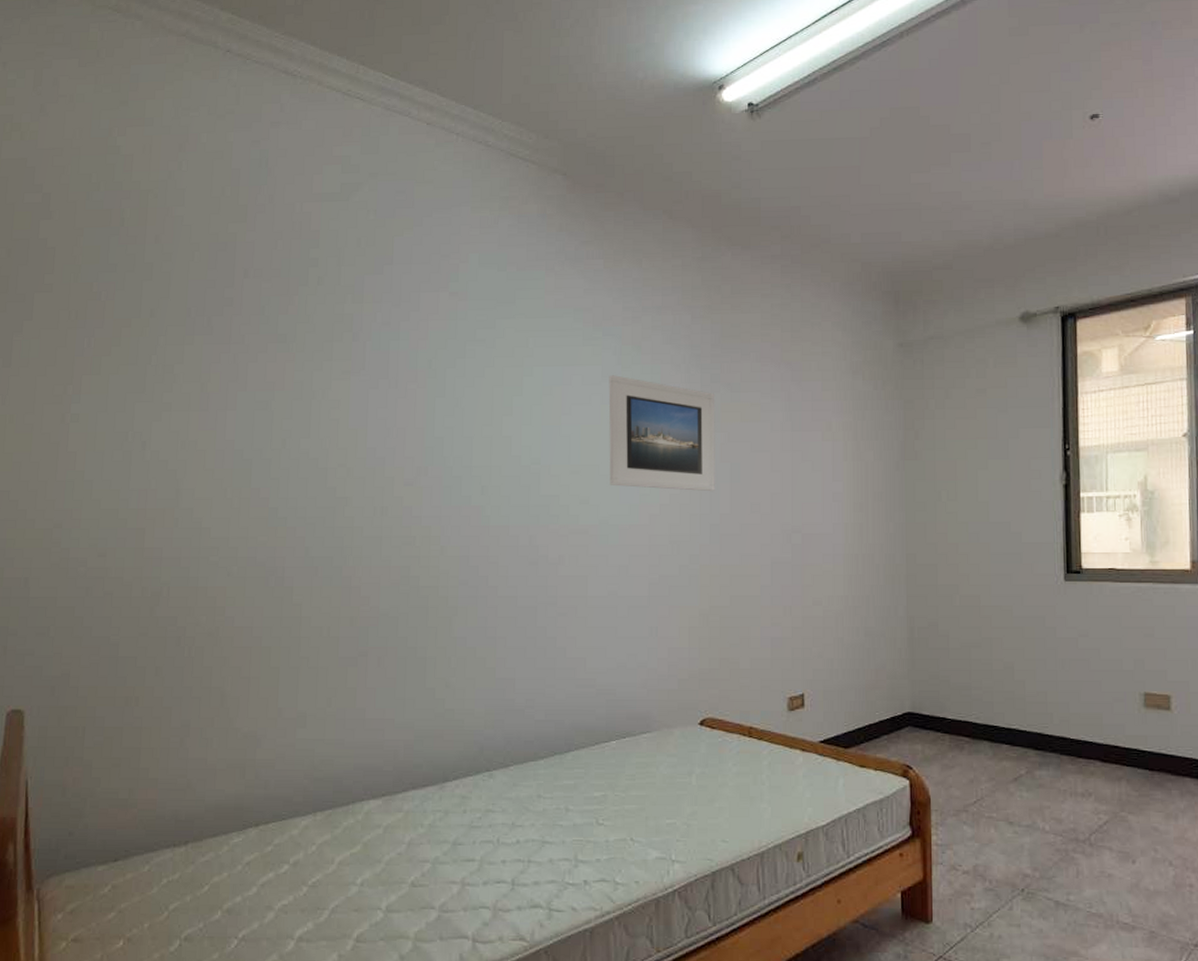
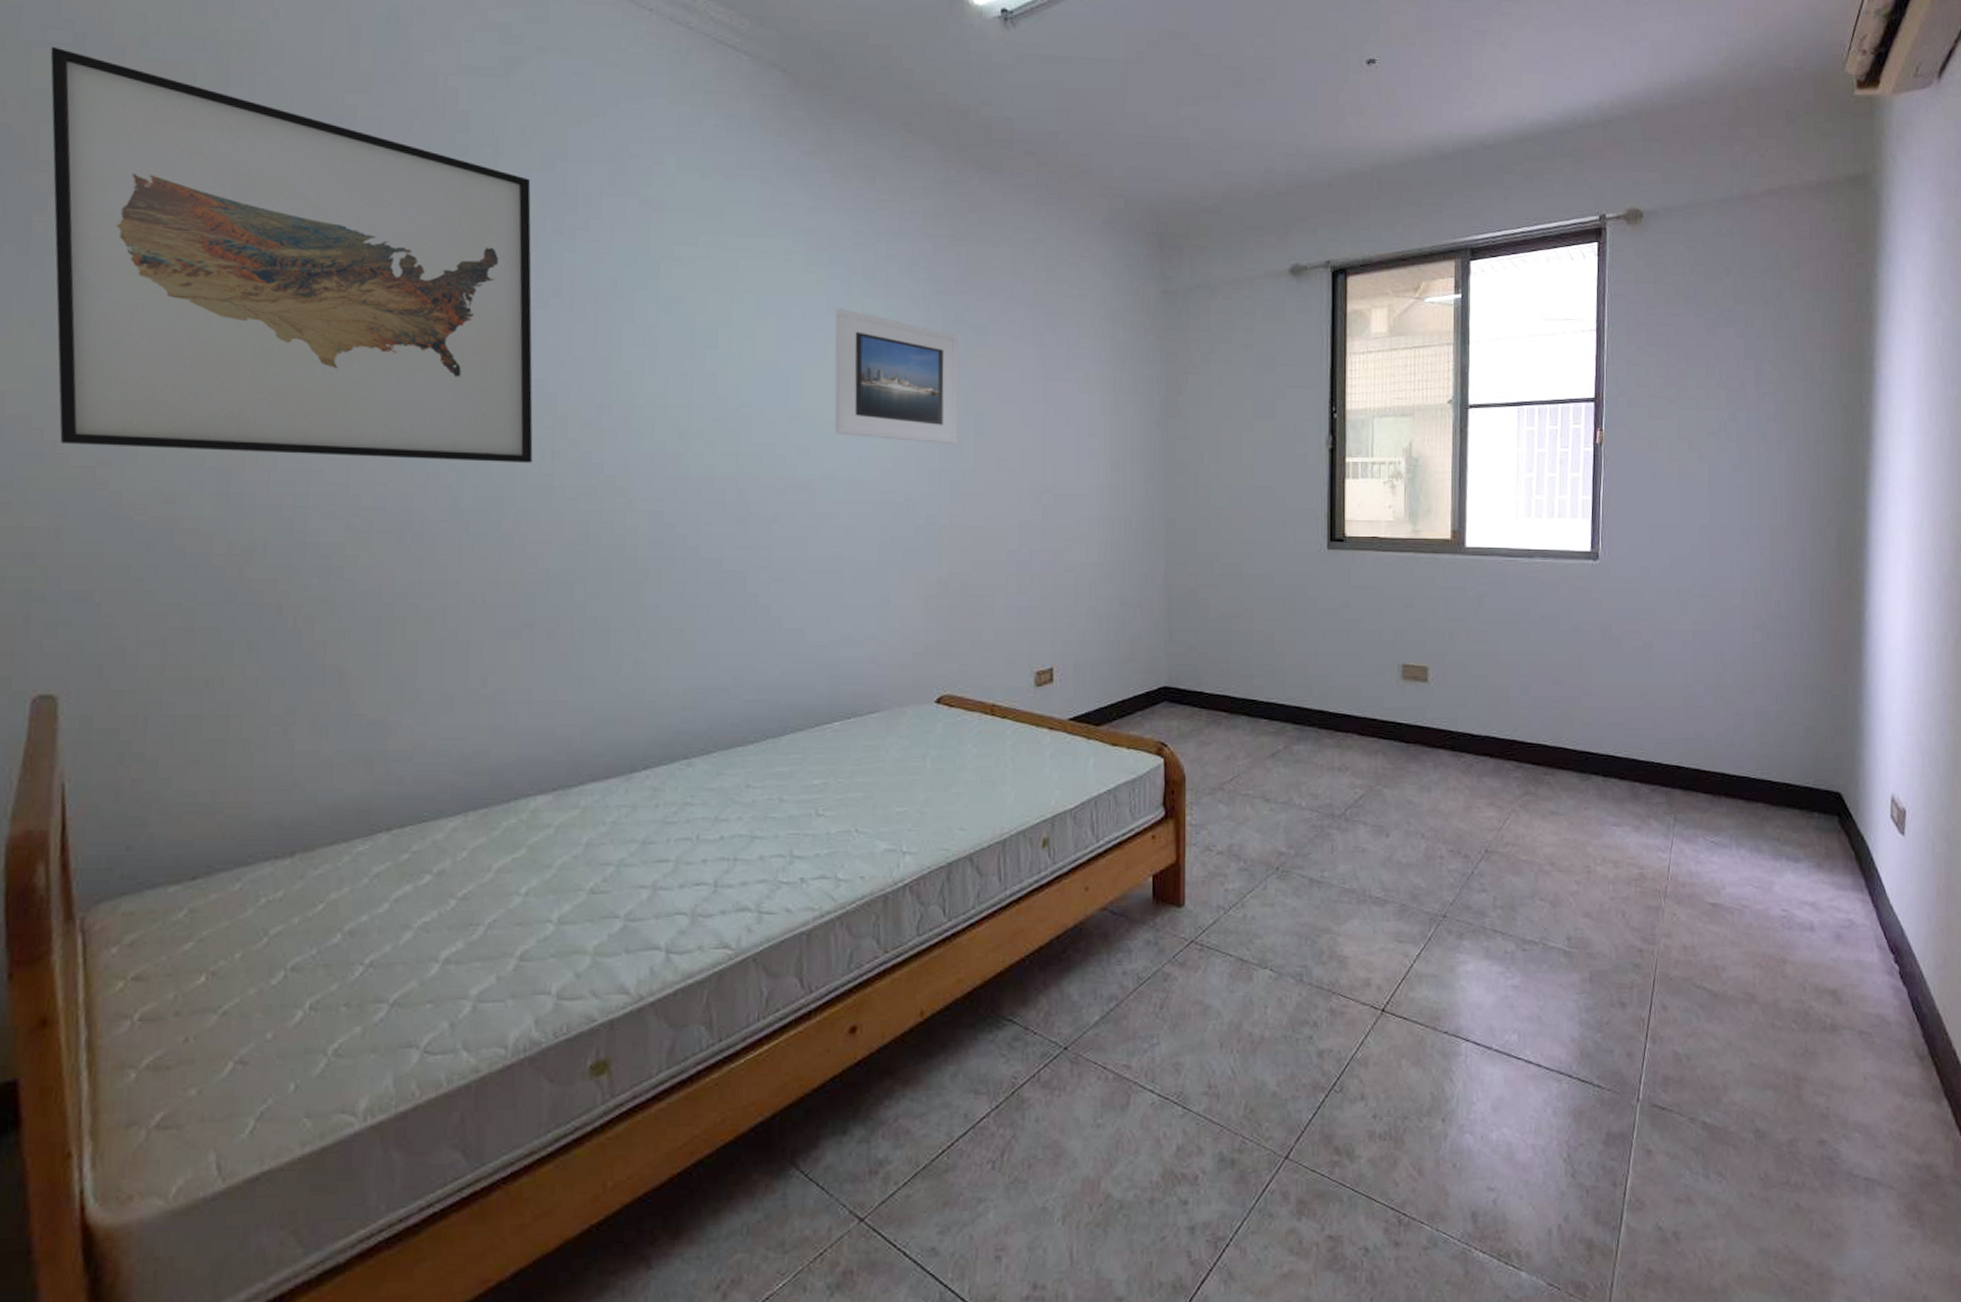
wall art: none [26,206,367,518] -> present [50,46,533,463]

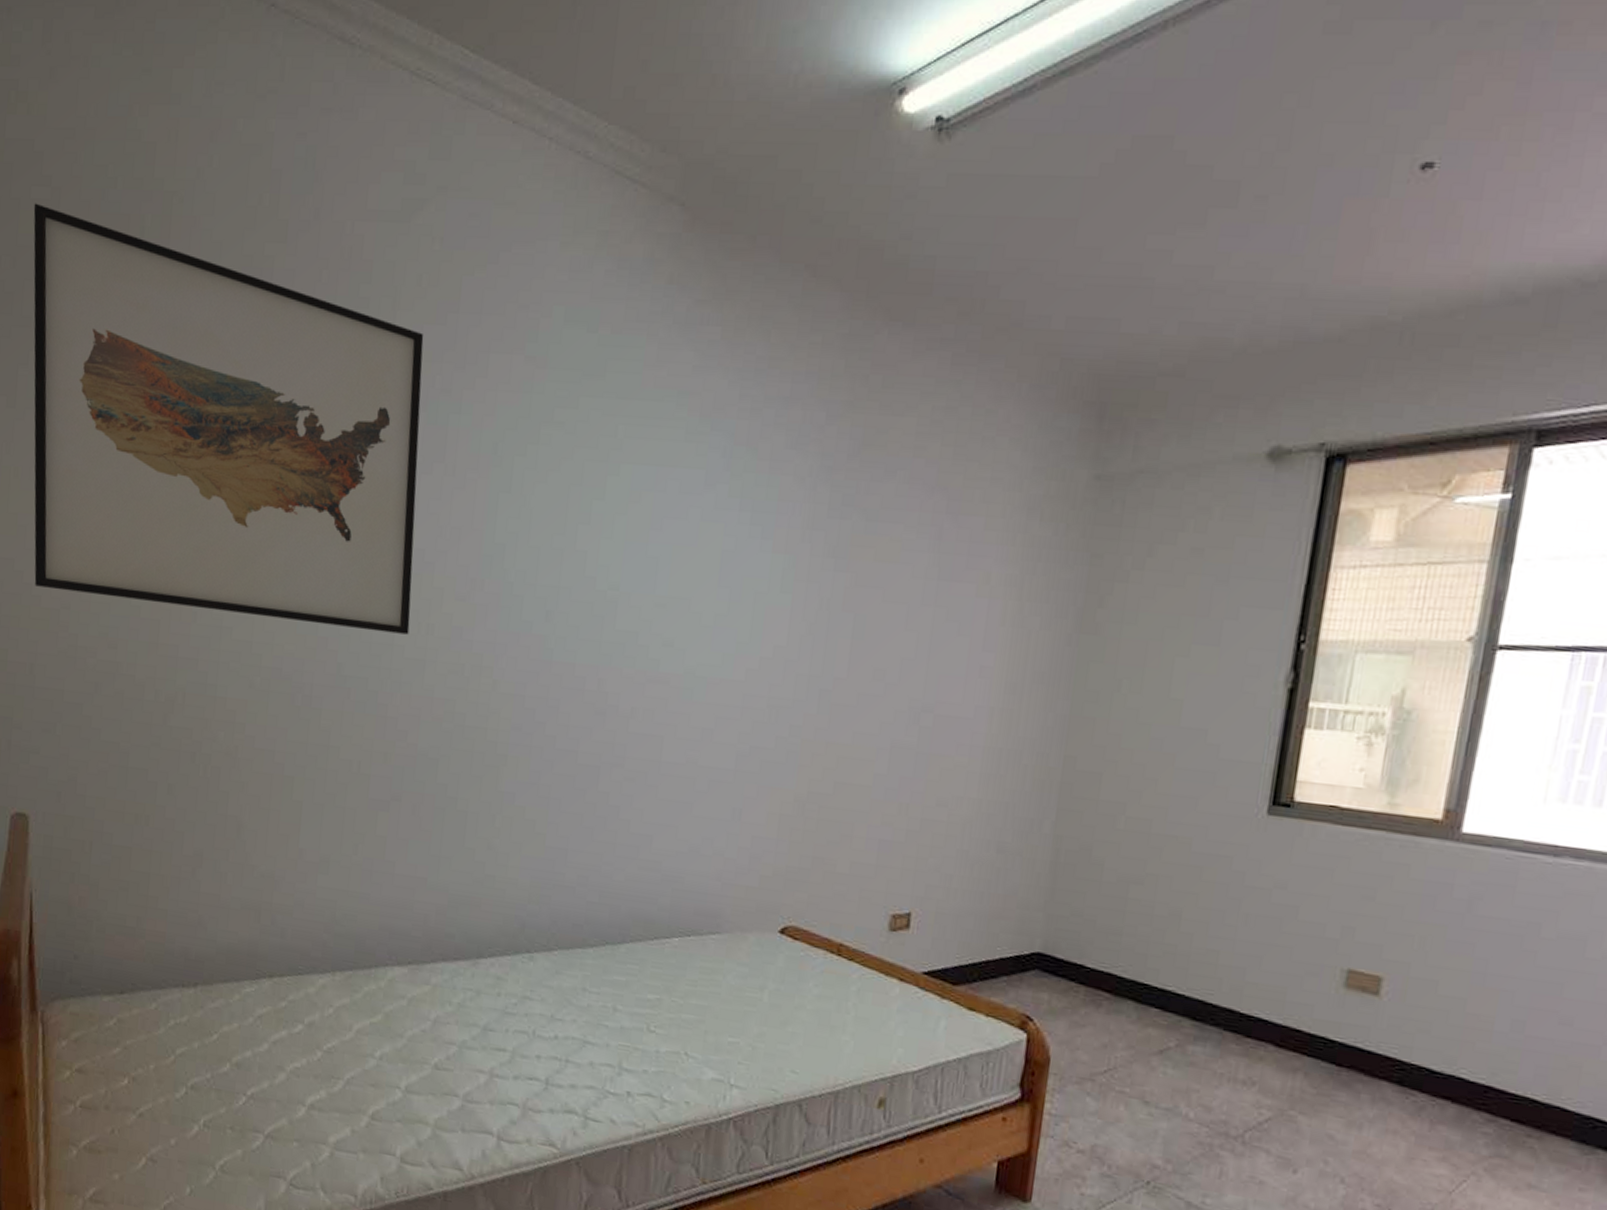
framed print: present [834,308,959,445] -> none [701,484,845,649]

